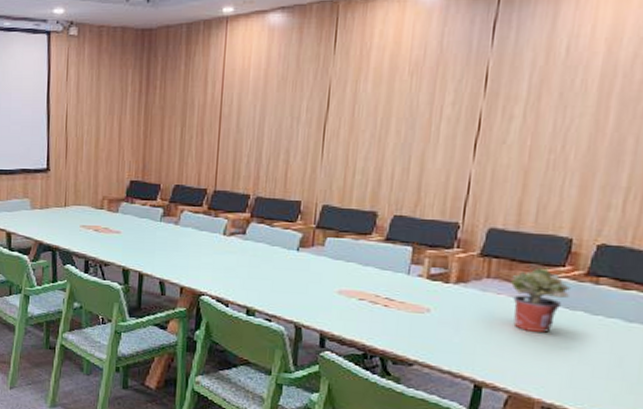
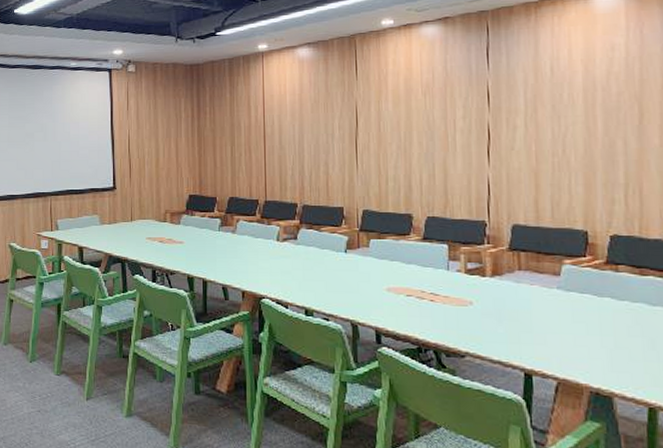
potted plant: present [511,267,570,333] -> none [540,258,595,319]

